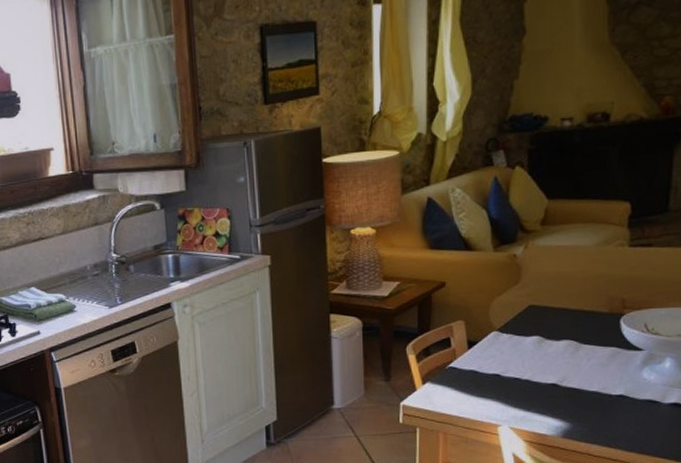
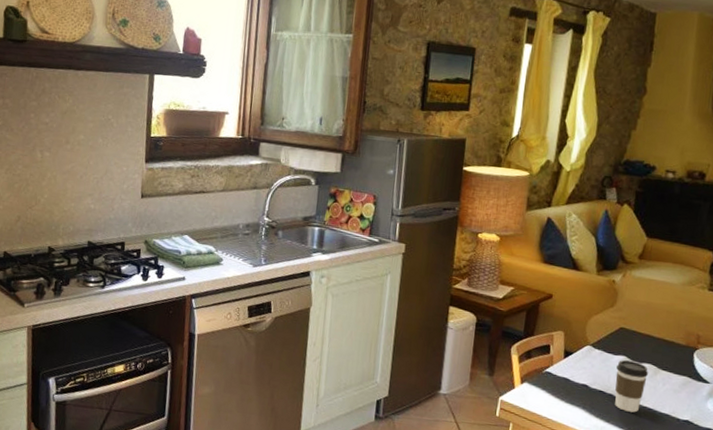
coffee cup: none [530,340,568,396] -> present [615,360,648,413]

